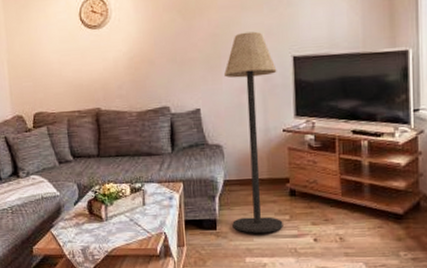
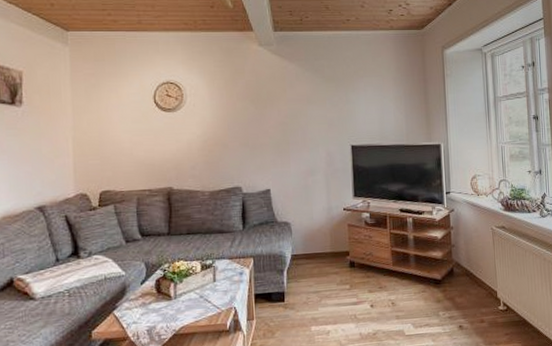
floor lamp: present [223,31,283,233] -> none [291,122,344,303]

